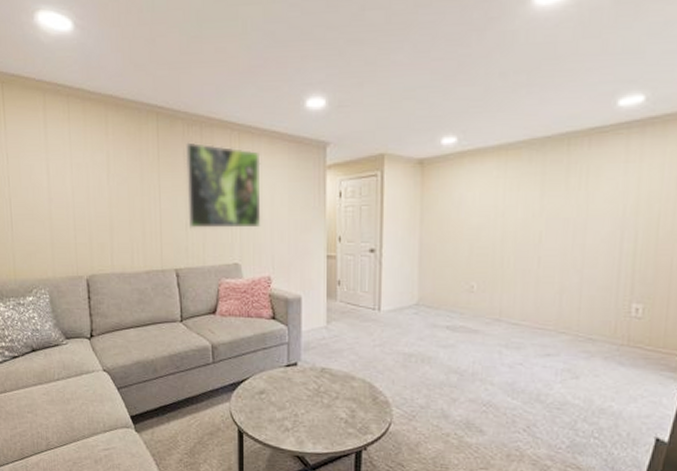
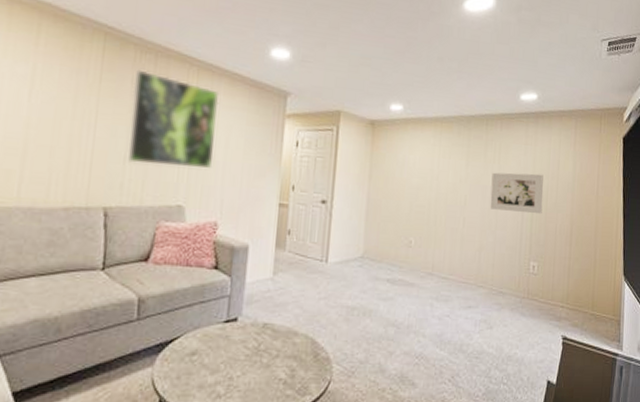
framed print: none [574,197,653,247] -> present [490,172,544,215]

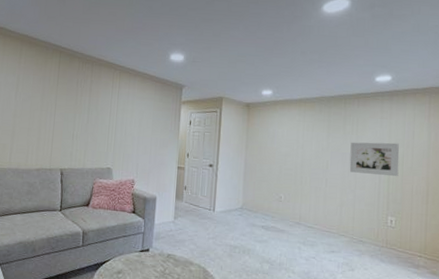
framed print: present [127,69,219,169] -> none [74,75,134,142]

